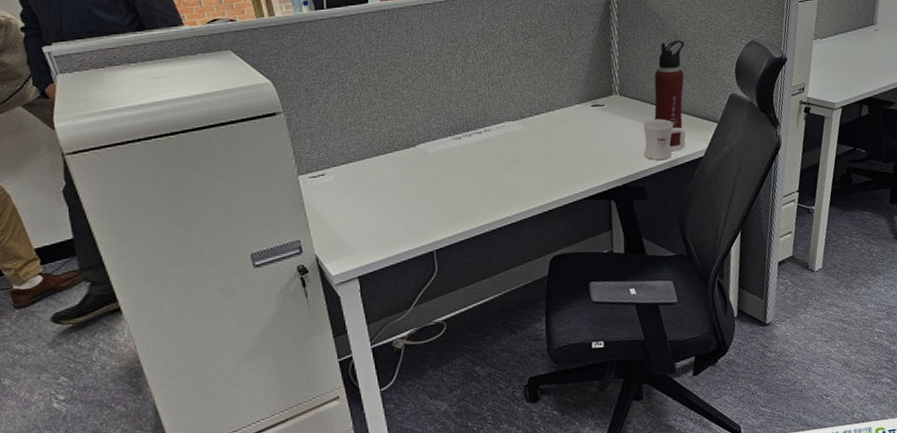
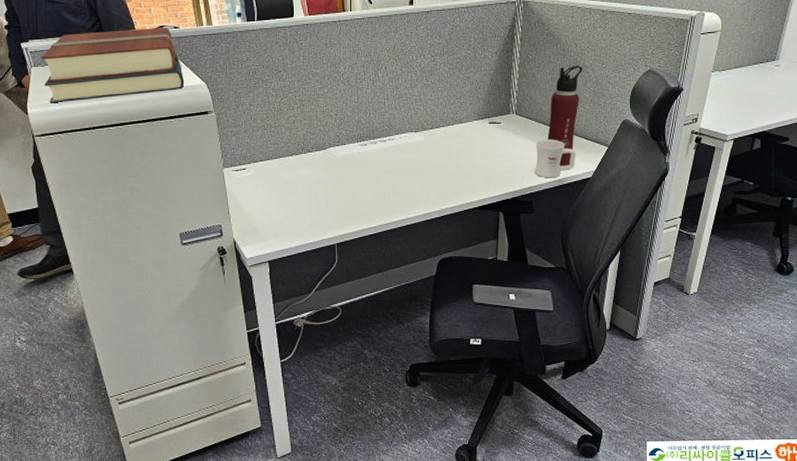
books: none [67,20,247,115] -> present [40,27,185,103]

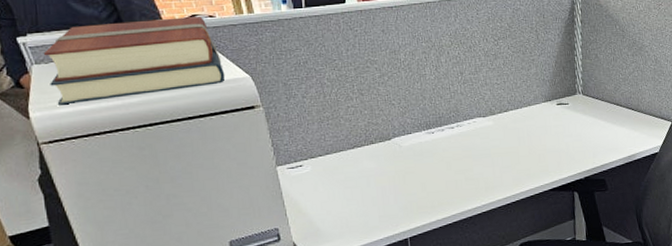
mug: present [534,139,575,178] -> none [604,117,643,156]
water bottle: present [547,66,583,167] -> none [614,45,642,143]

